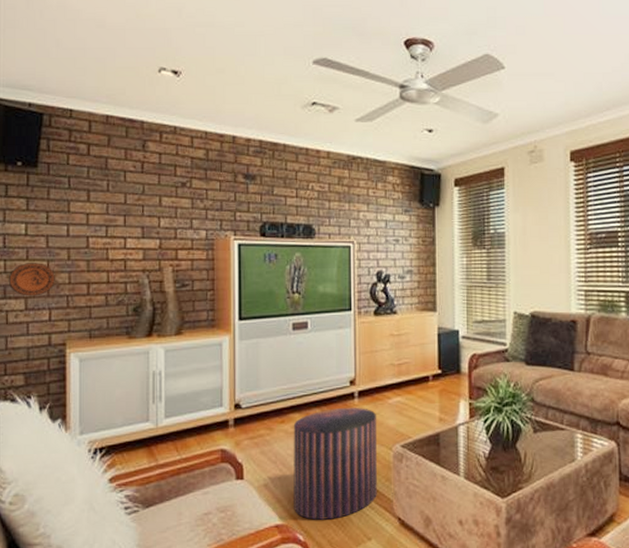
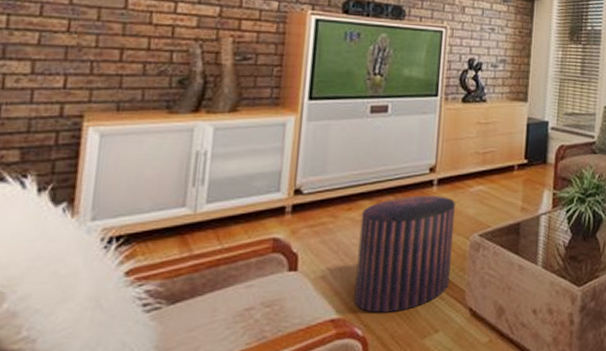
decorative plate: present [8,263,56,296] -> none [10,20,79,59]

